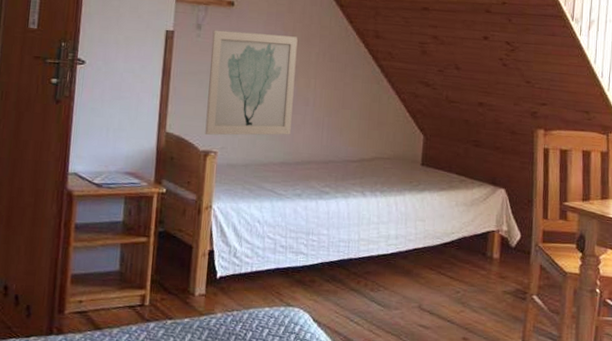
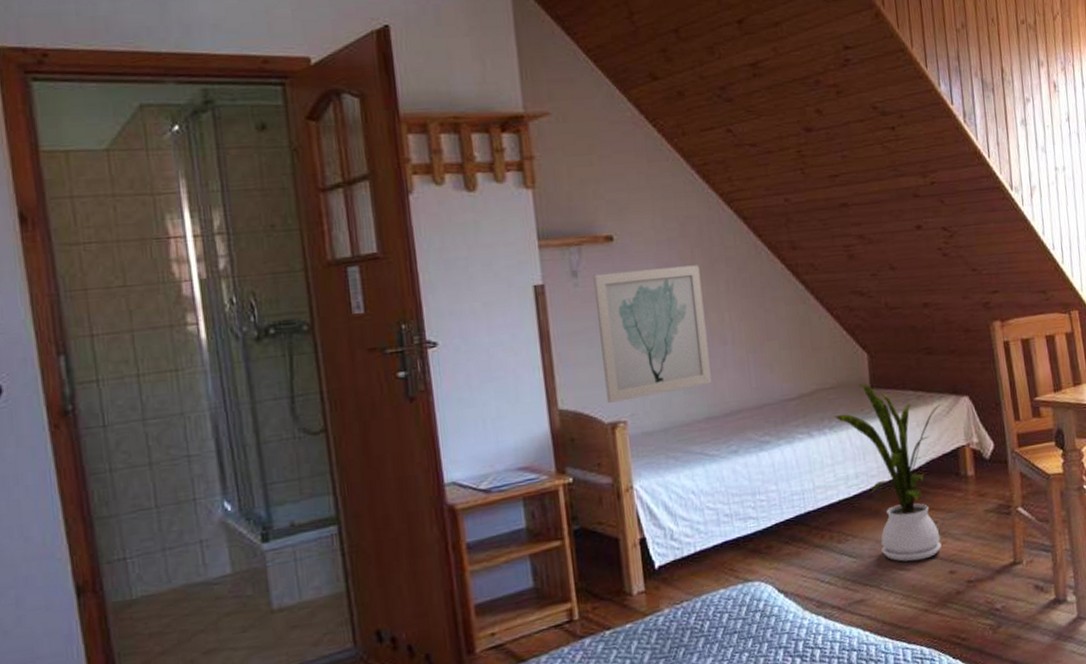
house plant: none [386,160,480,322] -> present [833,384,941,562]

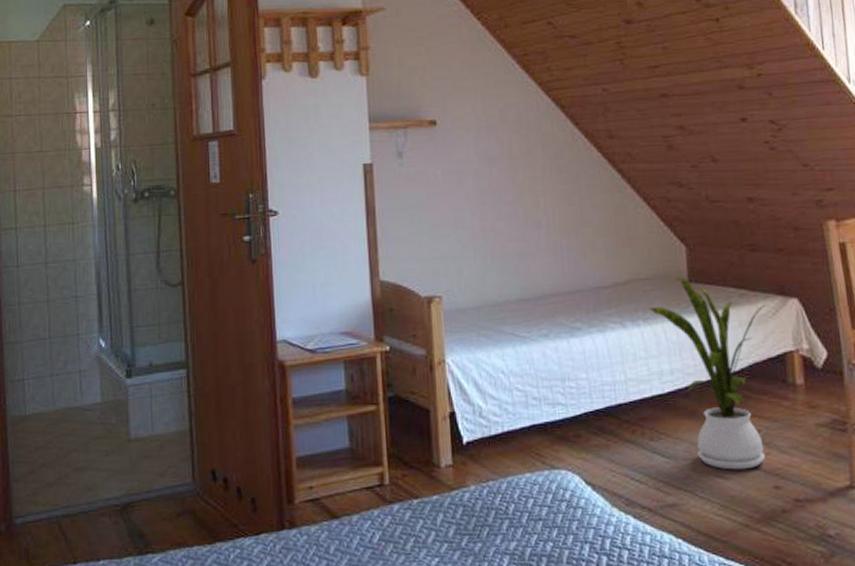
wall art: present [593,265,712,403] -> none [416,150,525,277]

